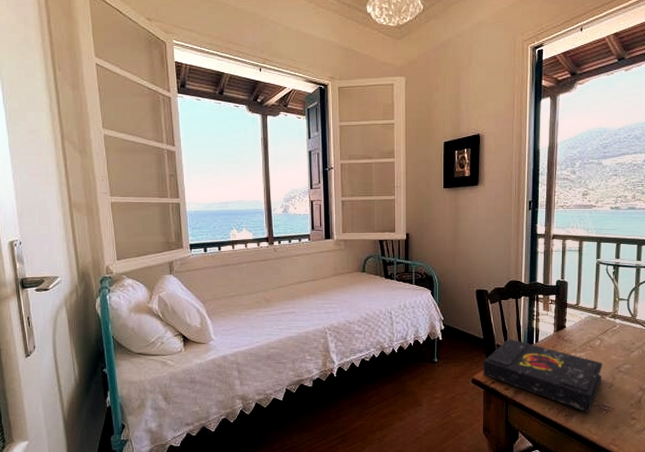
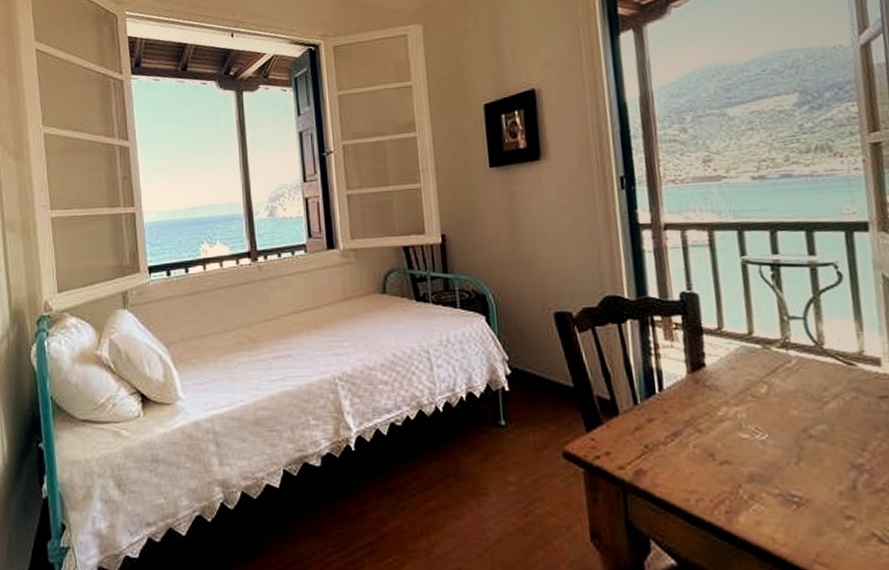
book: present [483,338,602,413] -> none [577,385,781,508]

